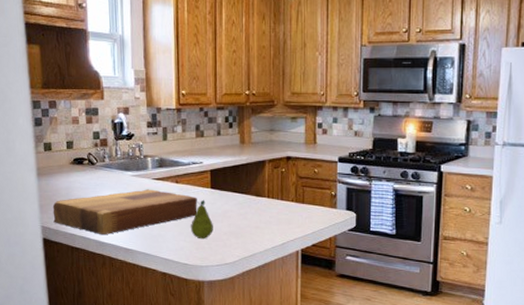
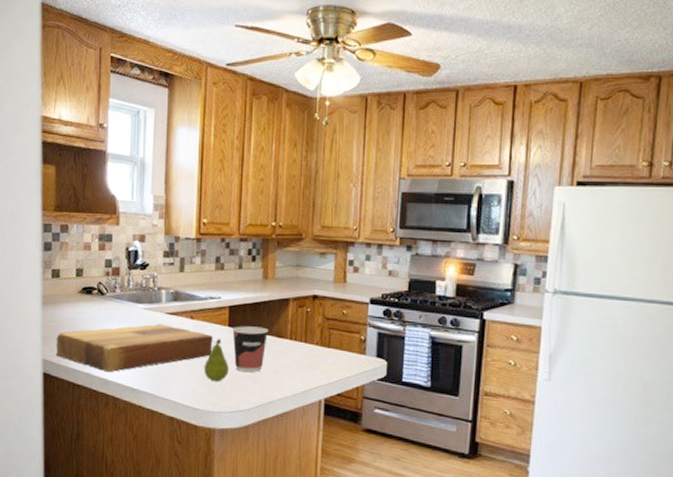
cup: none [215,187,248,229] -> present [232,326,269,373]

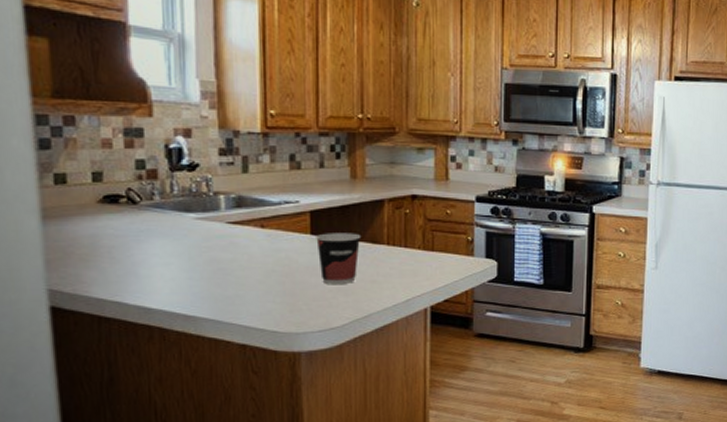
cutting board: present [56,324,213,373] -> none [67,236,292,299]
fruit: present [204,338,229,382] -> none [282,248,314,299]

